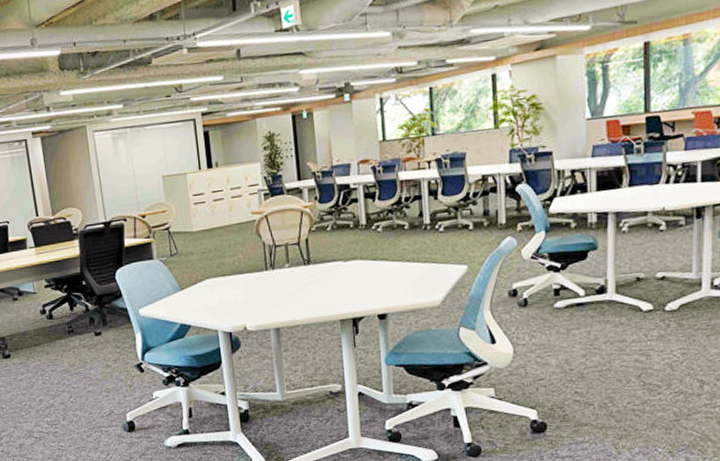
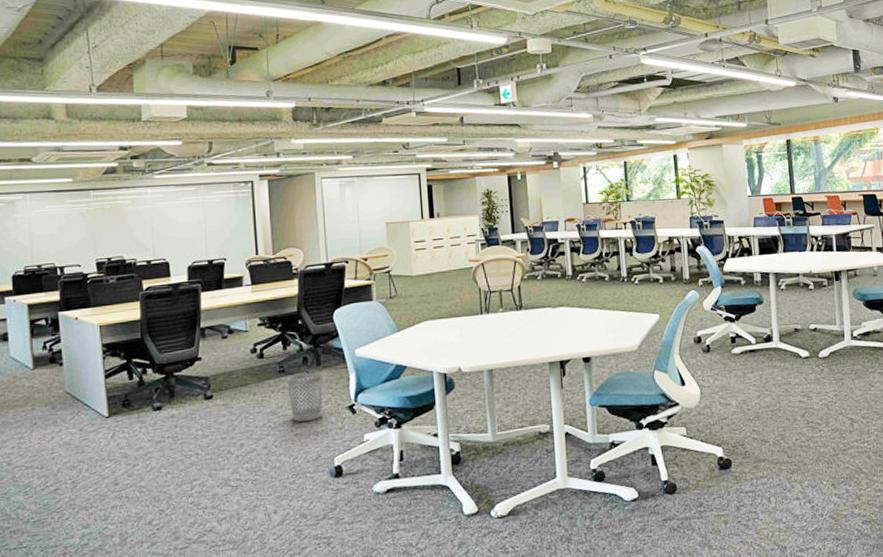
wastebasket: none [76,332,112,380] -> present [287,372,323,422]

